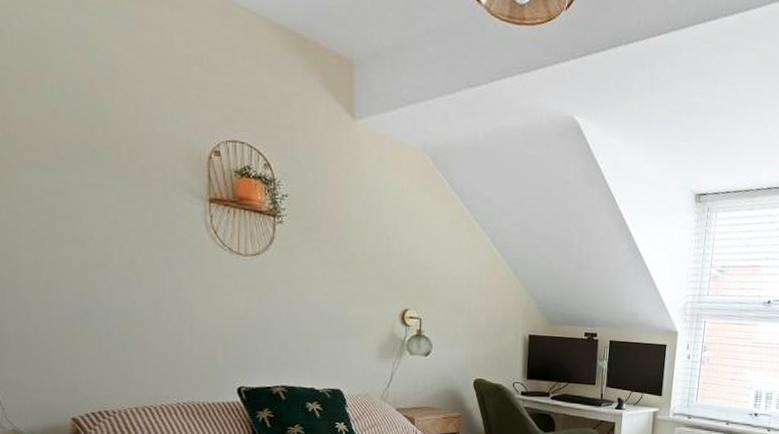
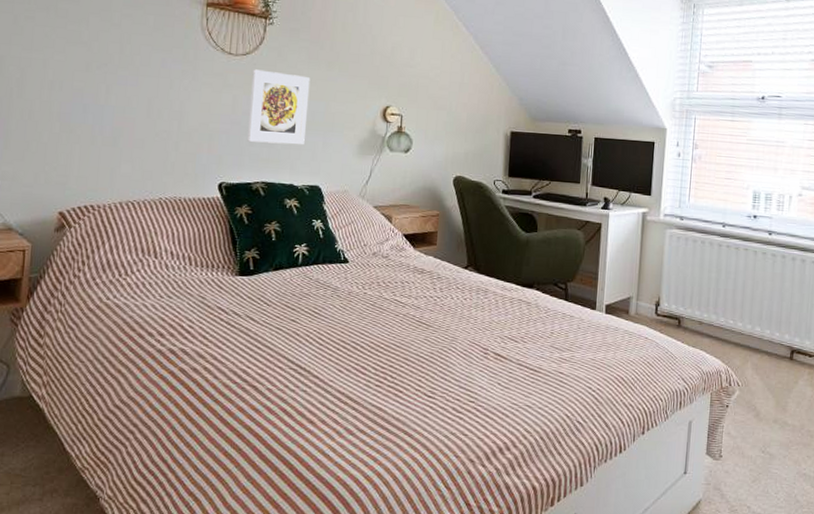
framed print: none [264,270,326,349] -> present [247,69,311,145]

